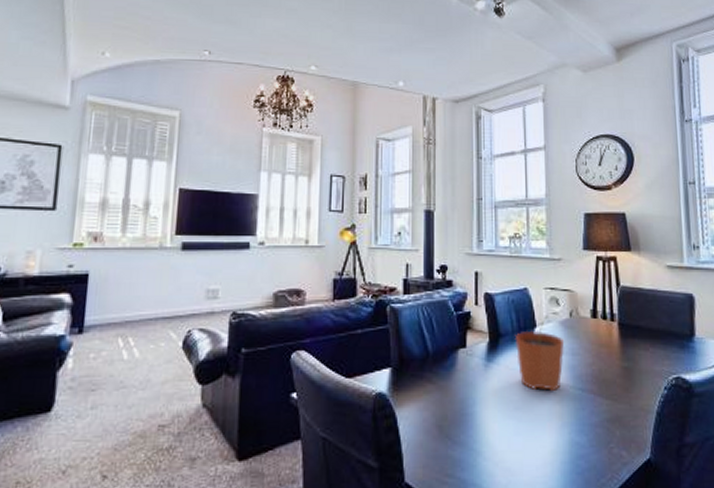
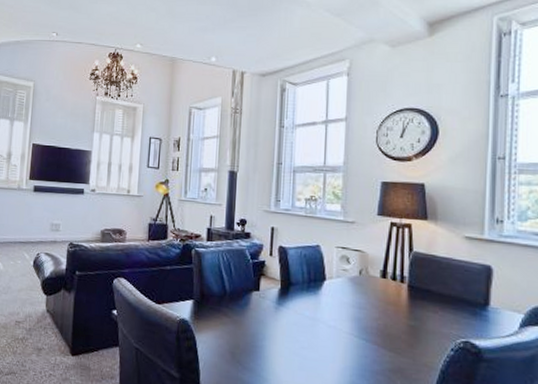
plant pot: present [514,316,565,391] -> none [304,271,353,338]

